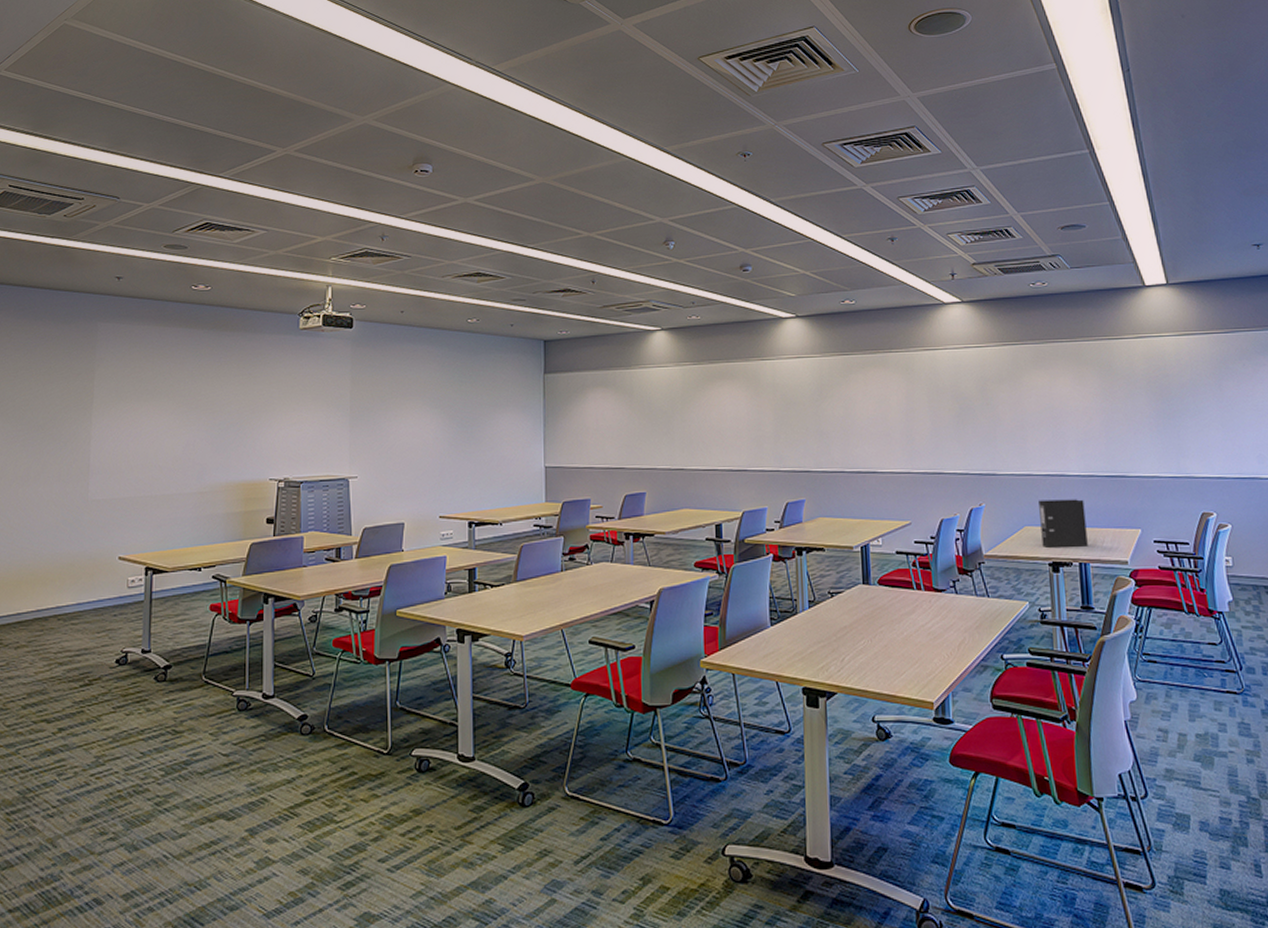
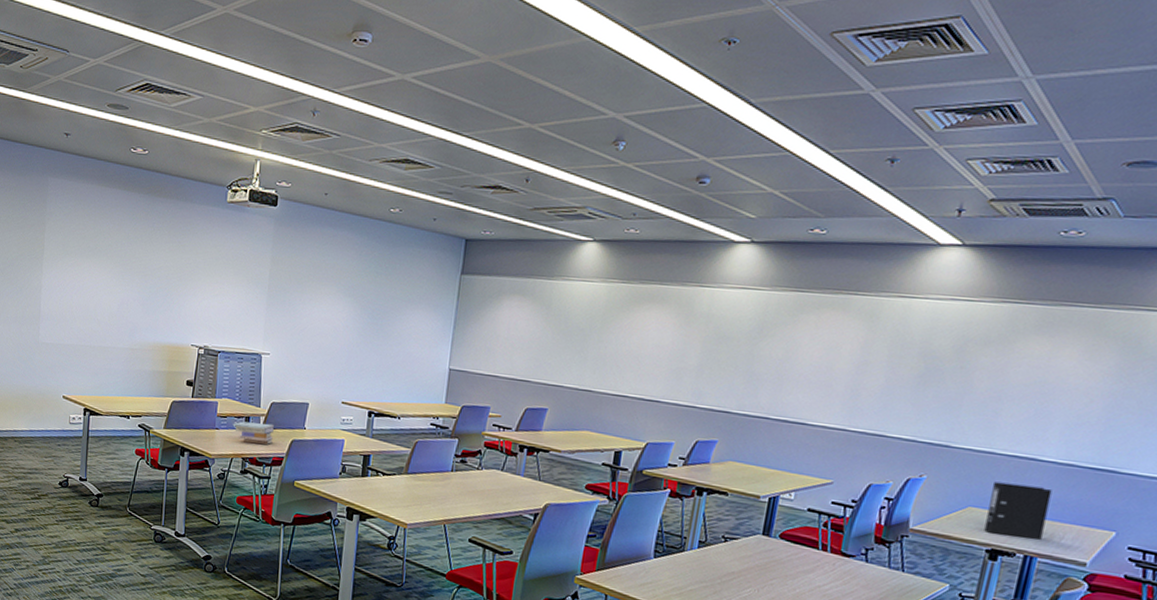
books: none [322,551,368,577] -> present [233,421,274,446]

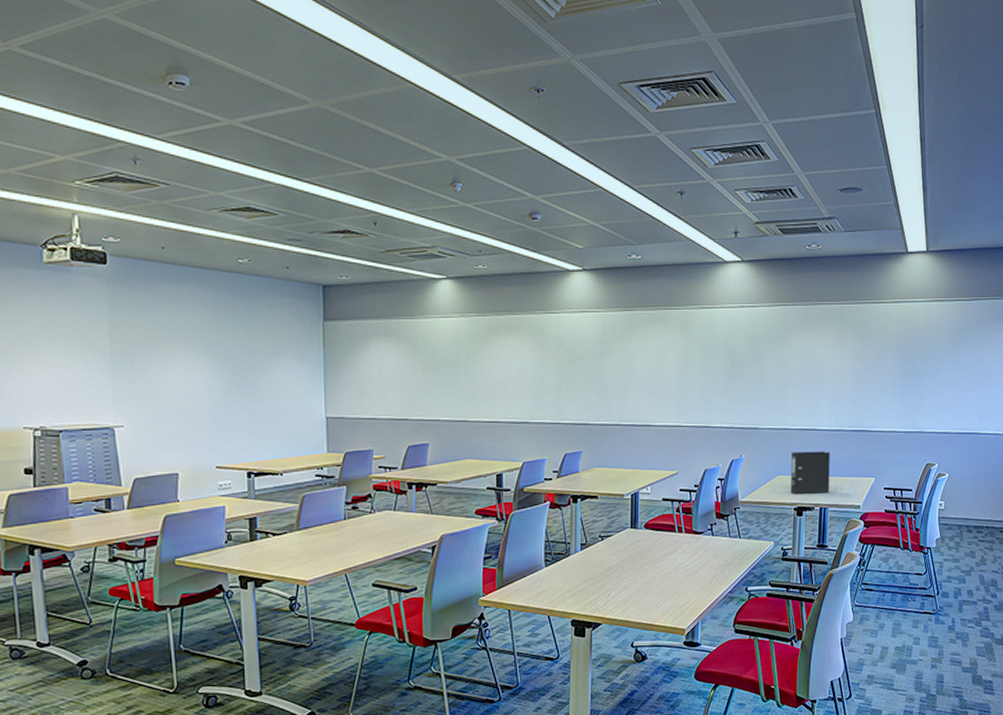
books: present [233,421,274,446] -> none [90,502,142,527]

